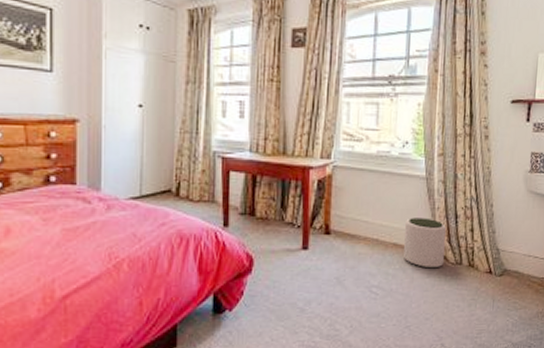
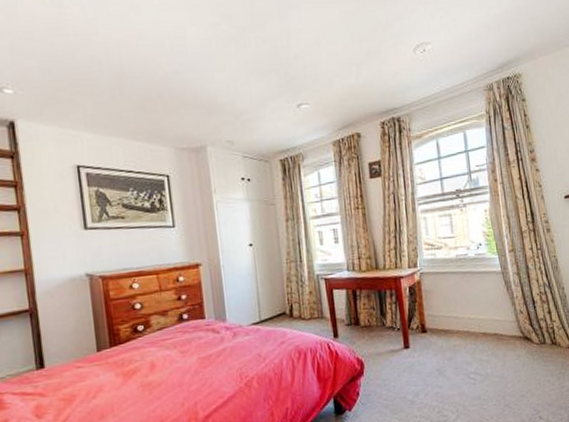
plant pot: present [404,218,446,269] -> none [490,306,529,351]

